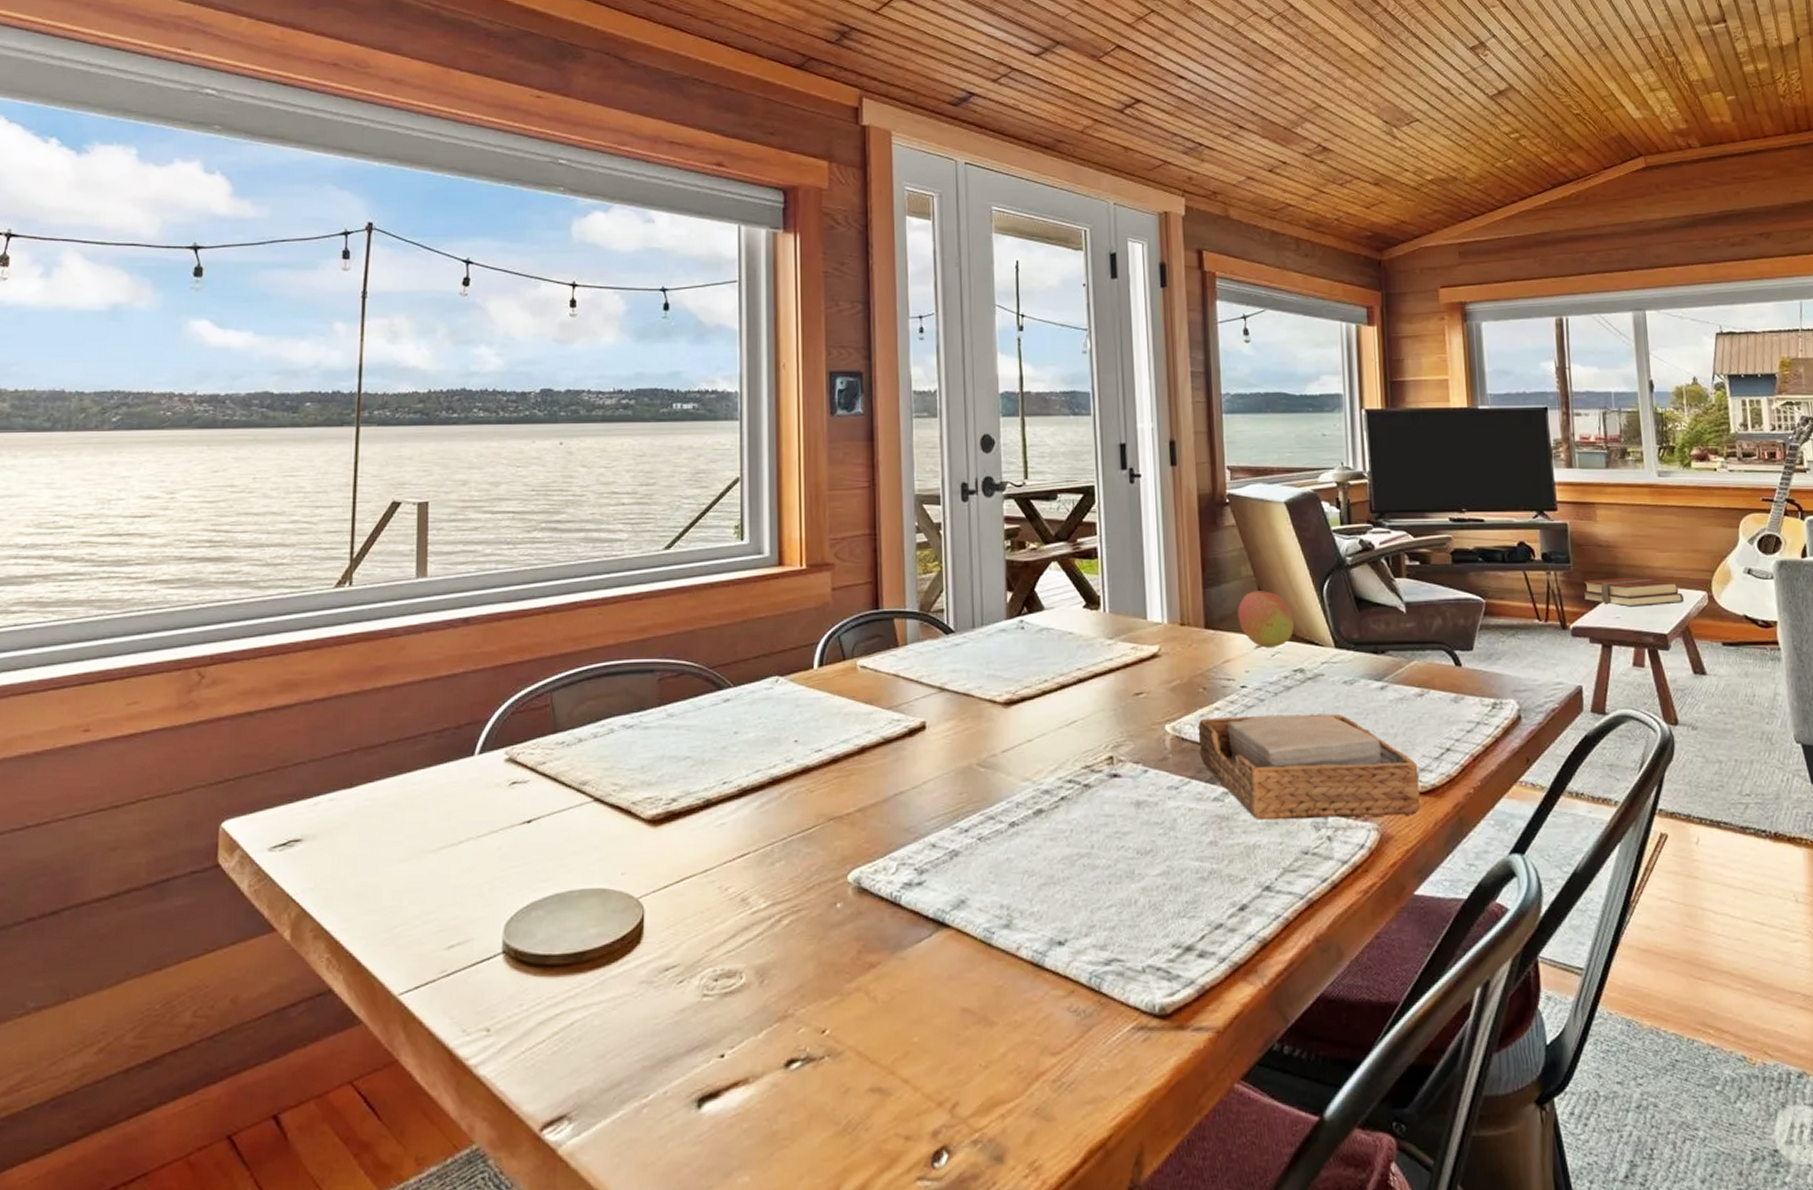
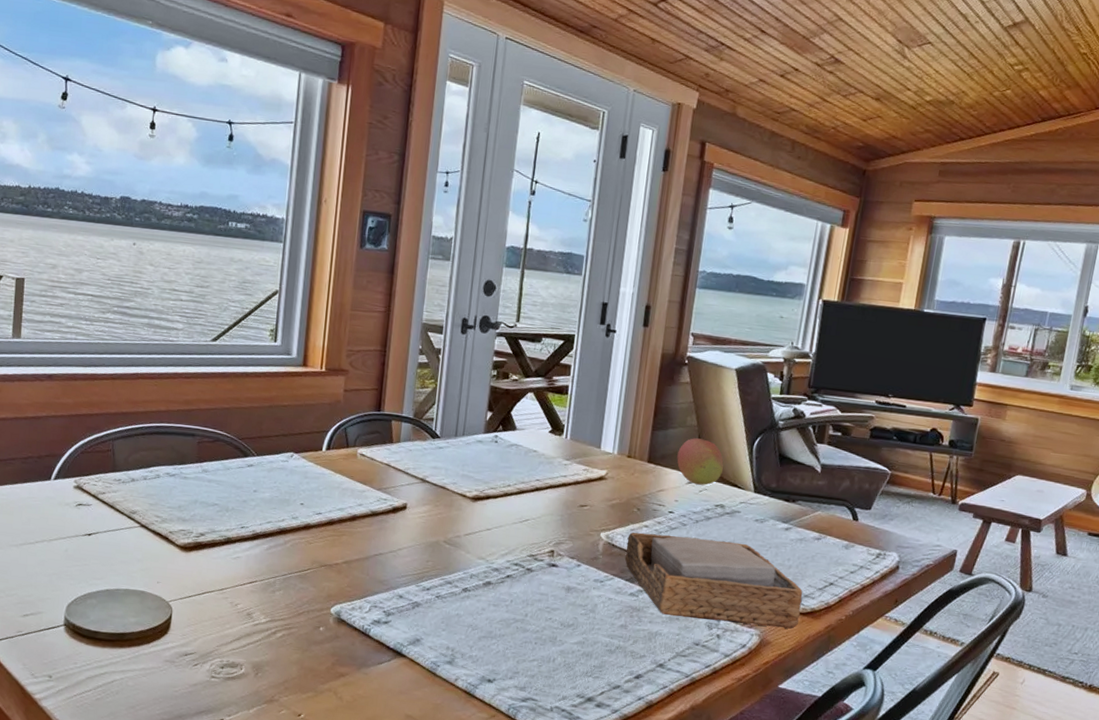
books: present [1582,577,1683,607] -> none [977,467,1065,497]

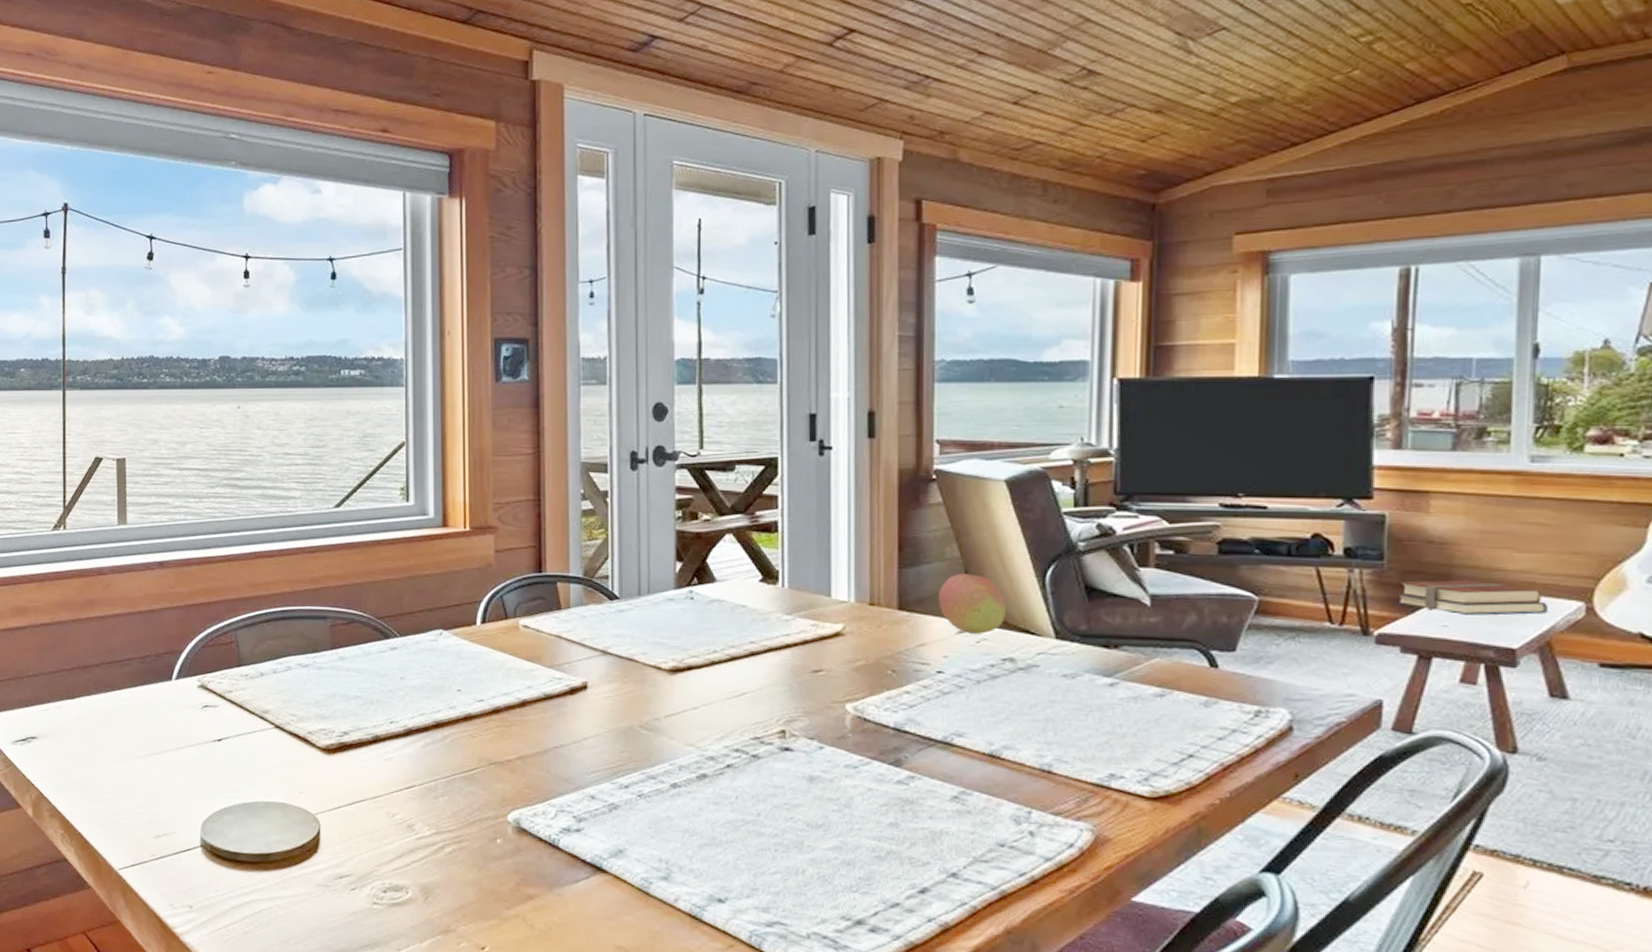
napkin holder: present [624,532,803,629] -> none [883,700,1150,820]
books: none [977,467,1065,497] -> present [1396,580,1547,615]

